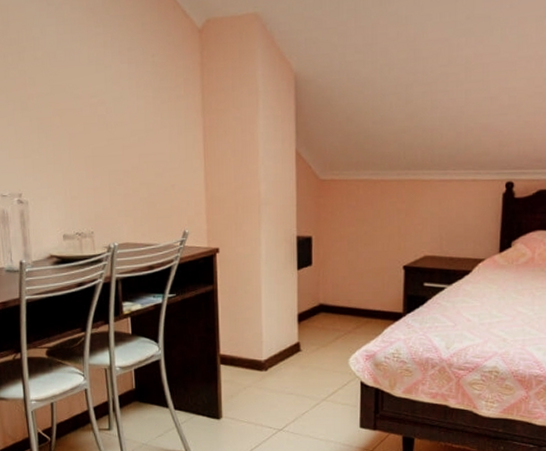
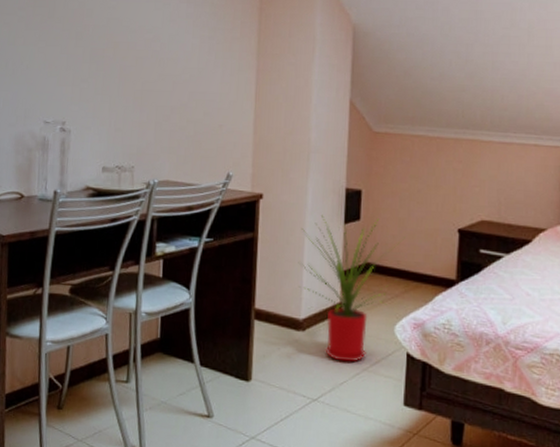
house plant: none [256,262,355,394] -> present [298,215,405,363]

